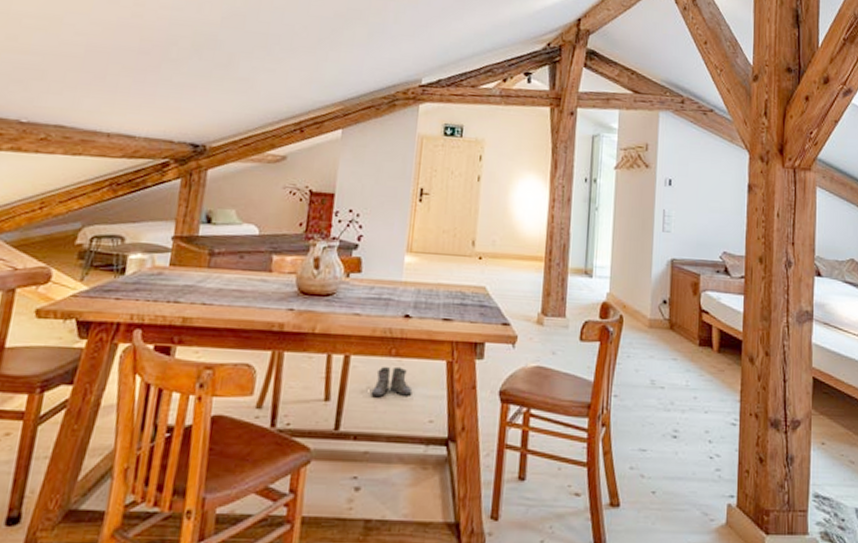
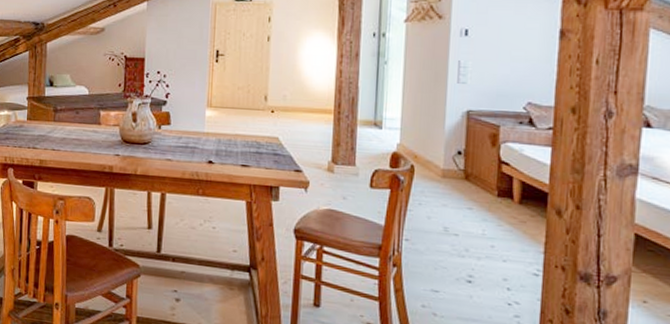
boots: present [371,366,413,398] -> none [184,203,218,229]

